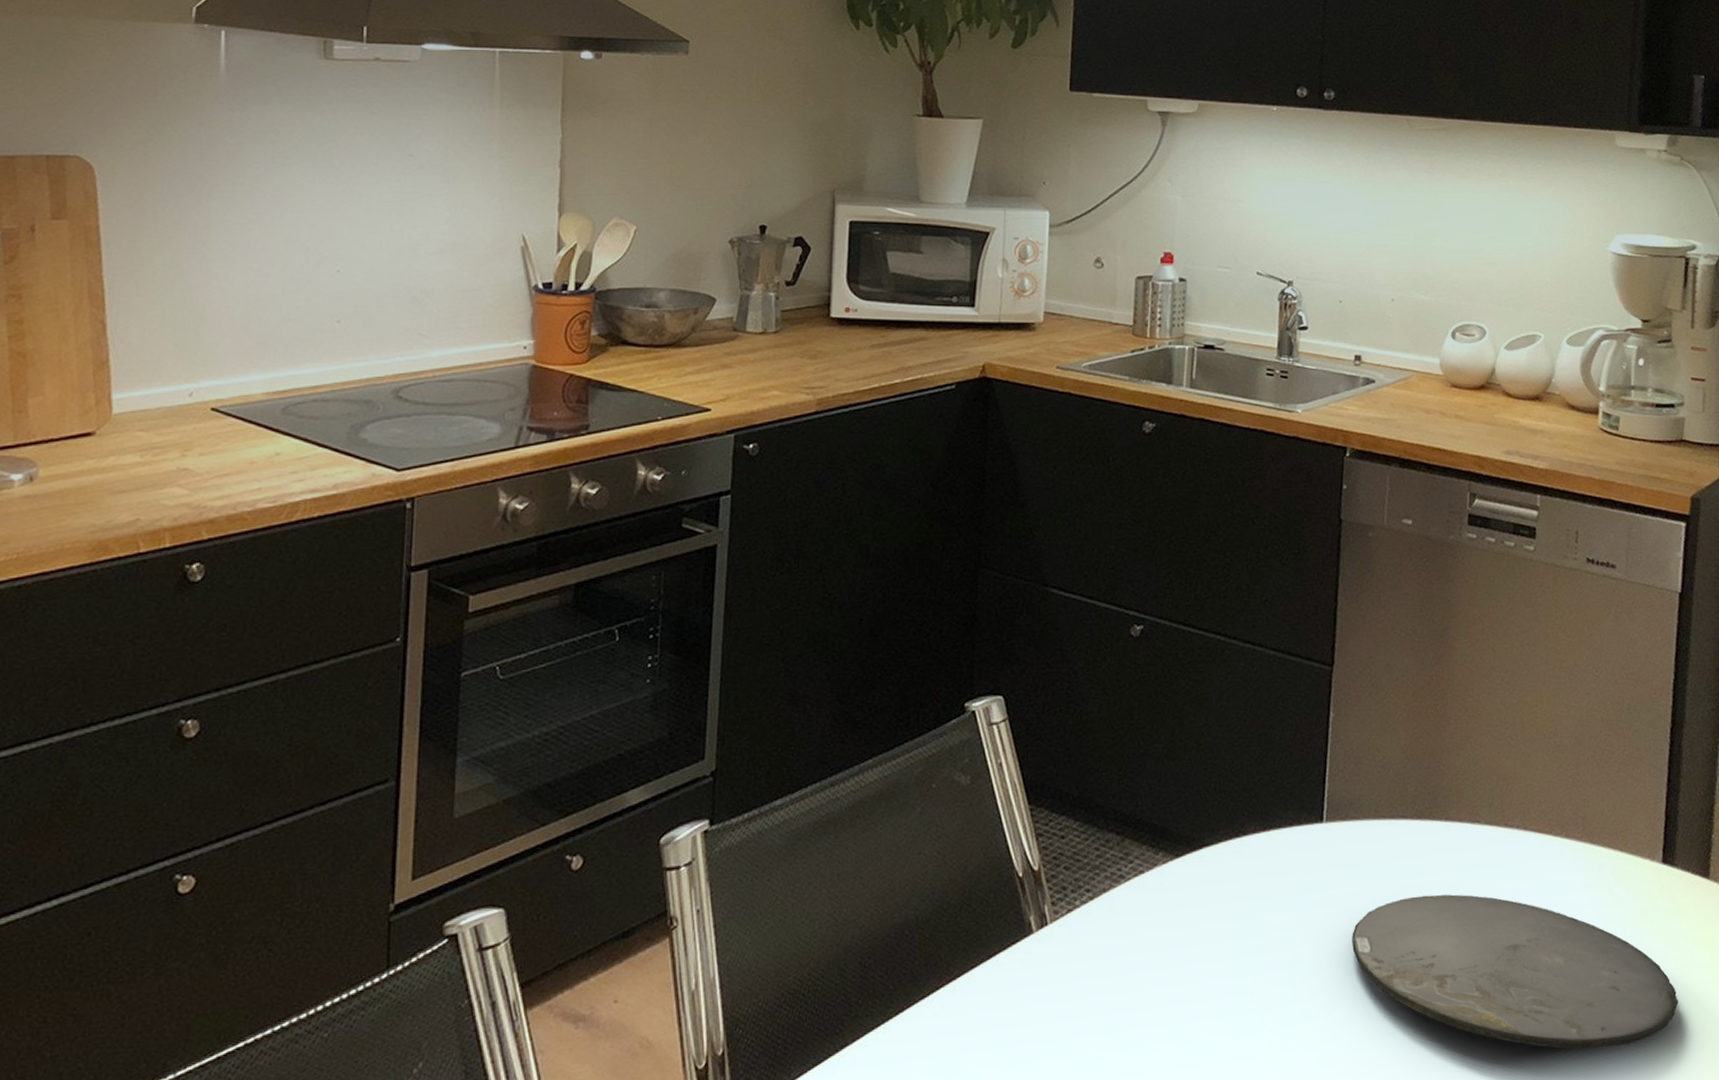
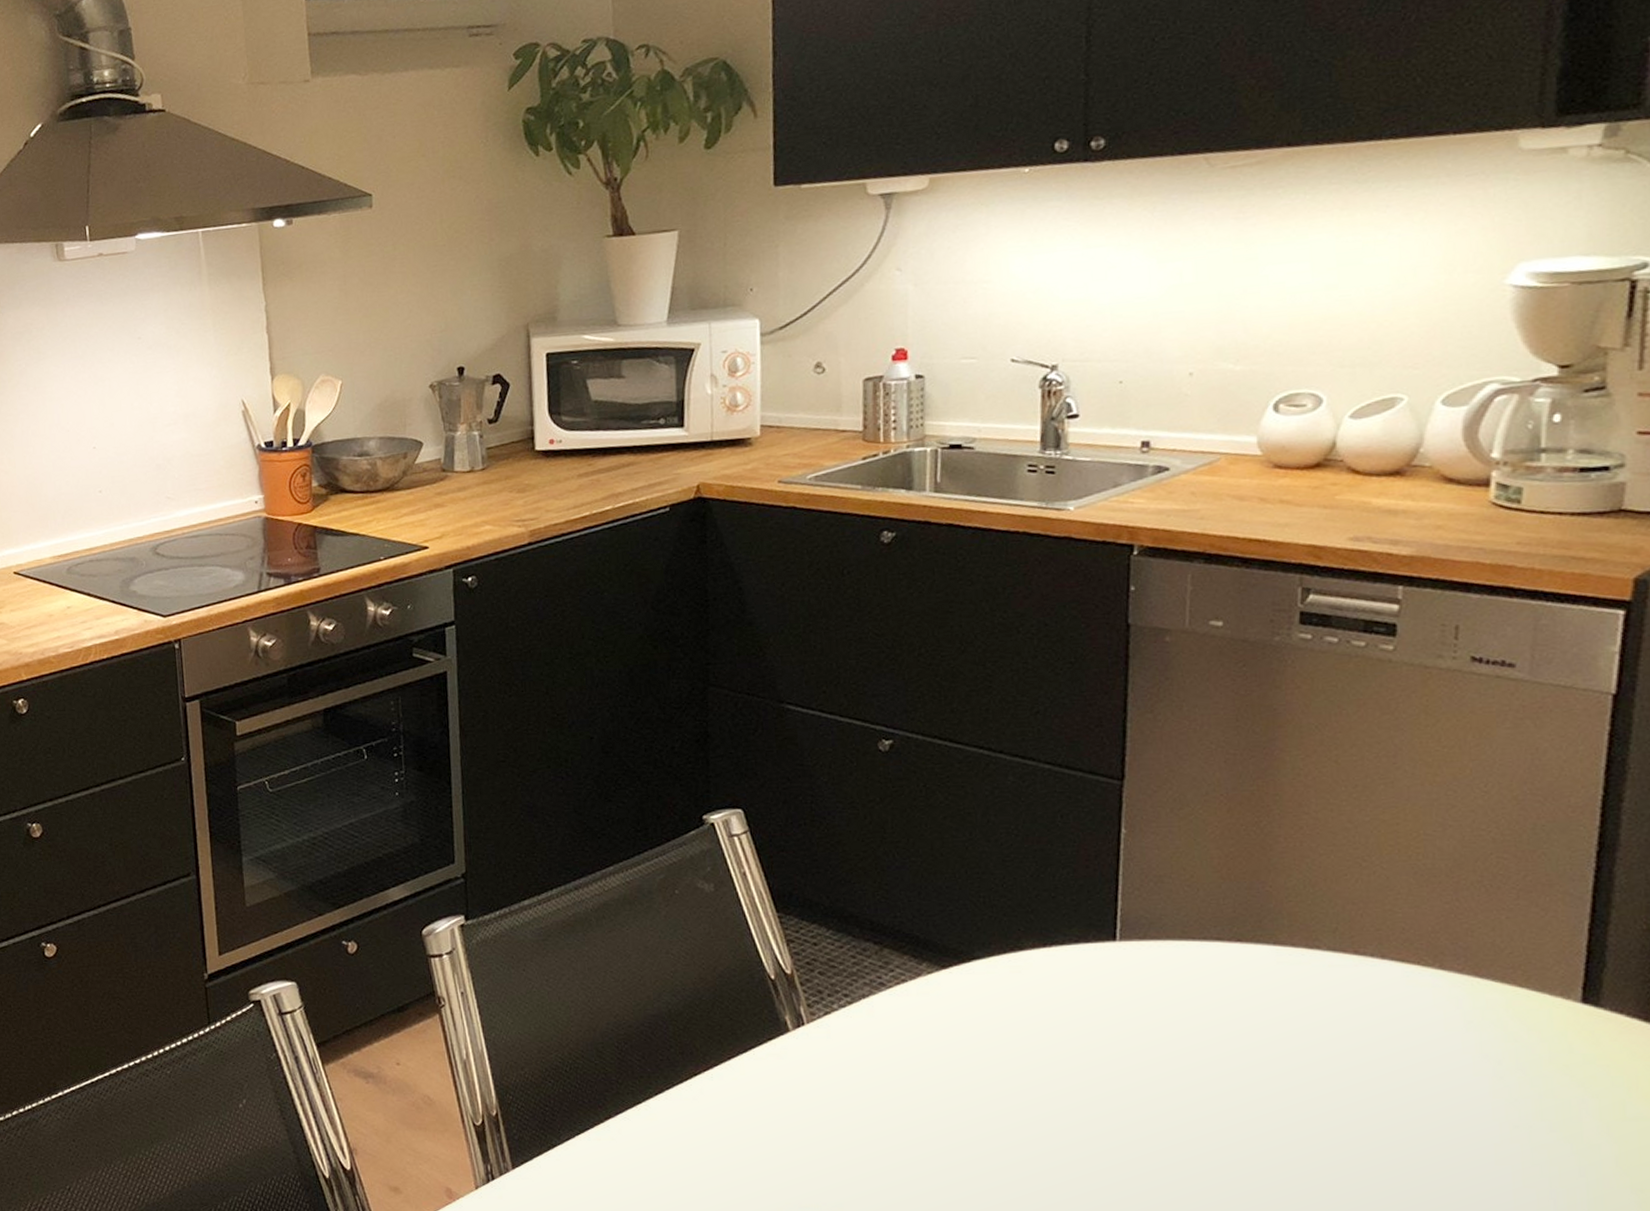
plate: present [1352,894,1678,1049] -> none [1156,1020,1603,1195]

